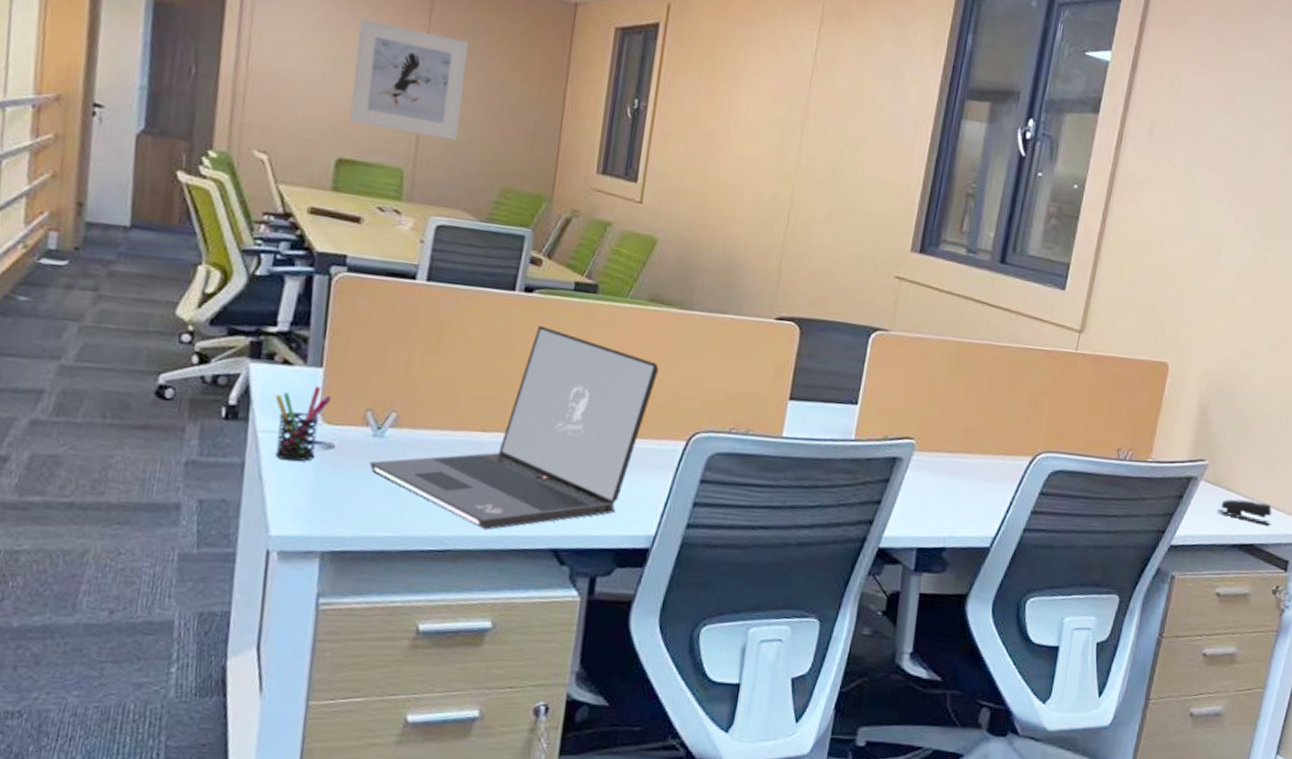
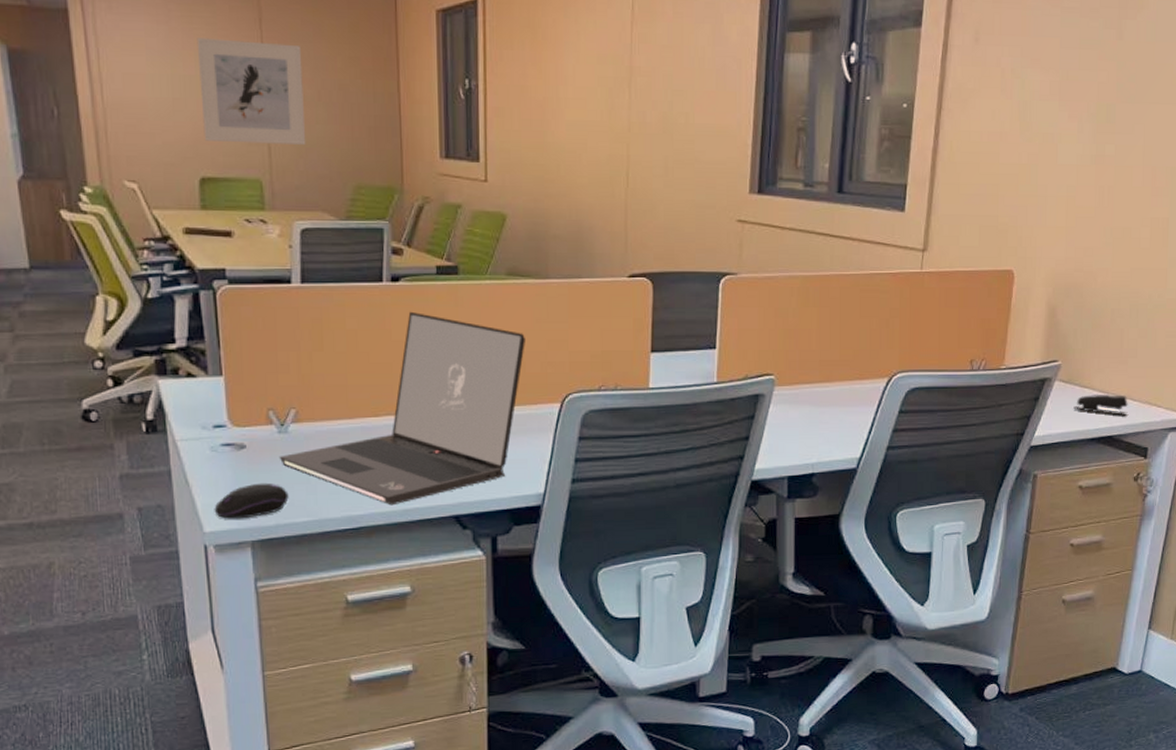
pen holder: present [275,385,332,462] -> none [186,393,236,464]
computer mouse: none [285,488,373,526] -> present [214,482,289,519]

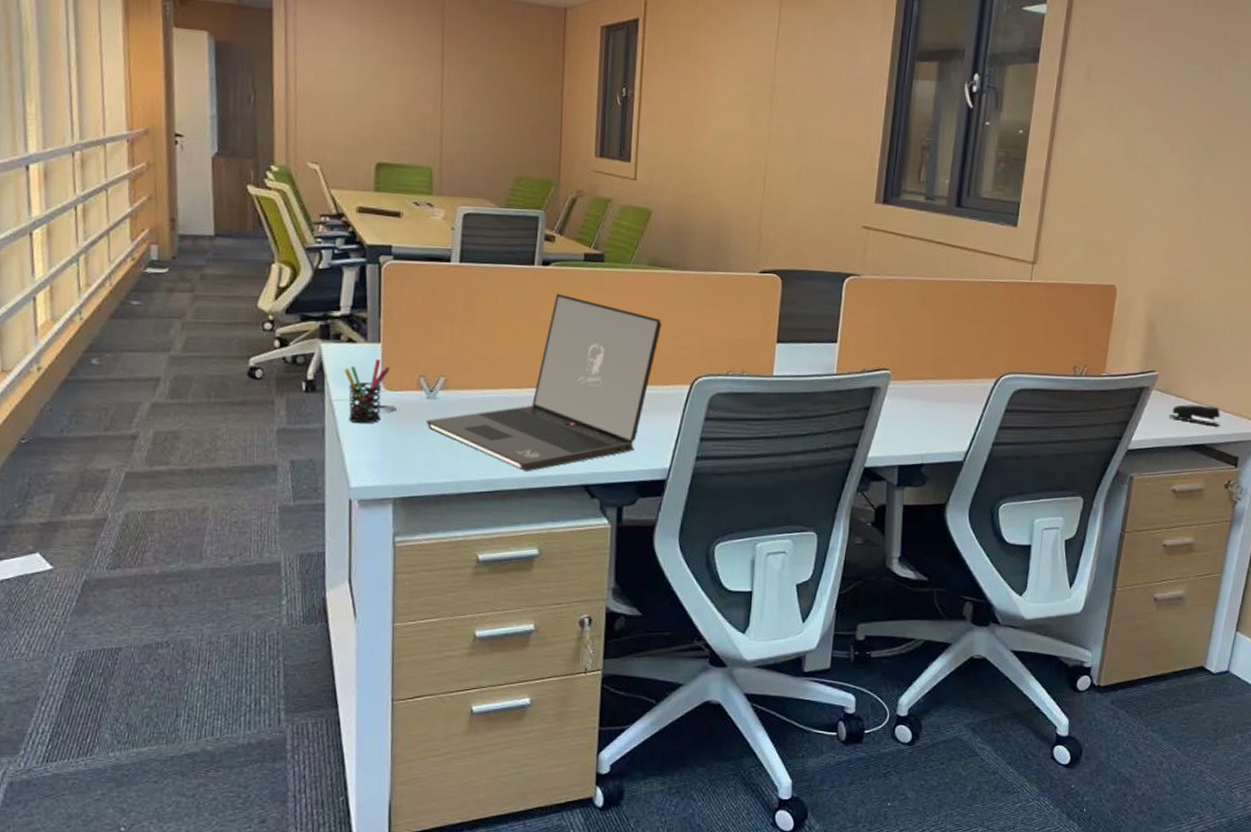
pen holder: none [186,393,236,464] -> present [344,358,390,424]
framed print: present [196,38,306,145] -> none [383,40,478,138]
computer mouse: present [214,482,289,519] -> none [361,444,432,477]

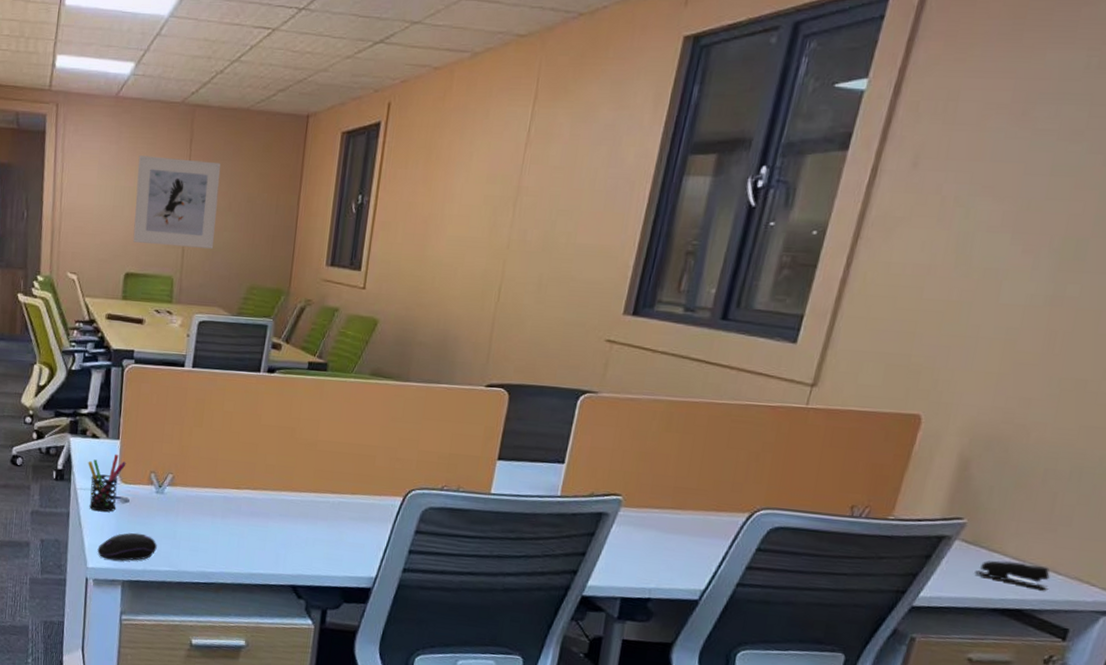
computer mouse: none [361,444,432,477] -> present [97,532,157,561]
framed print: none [383,40,478,138] -> present [133,155,221,249]
laptop: present [425,293,661,472] -> none [153,400,379,568]

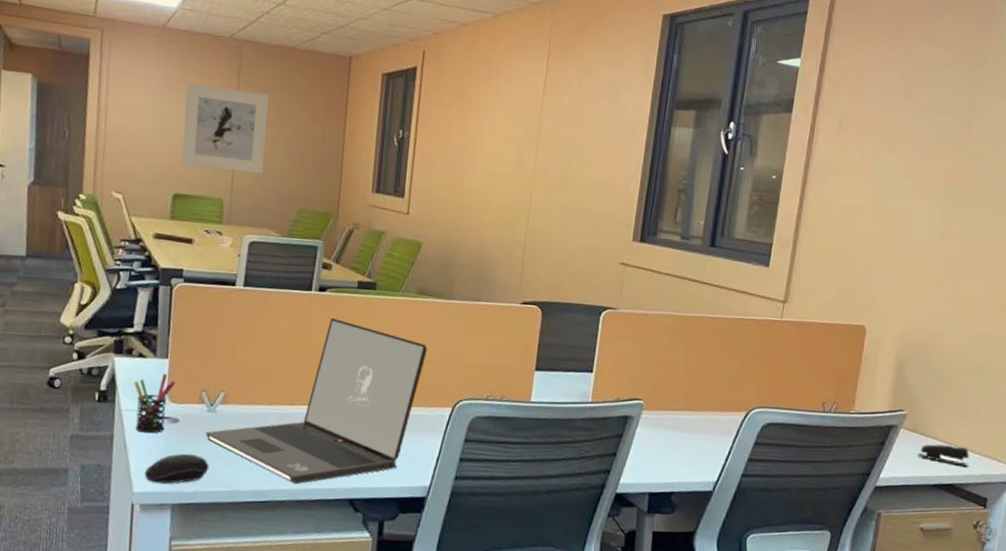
laptop: none [153,400,379,568] -> present [205,317,427,485]

